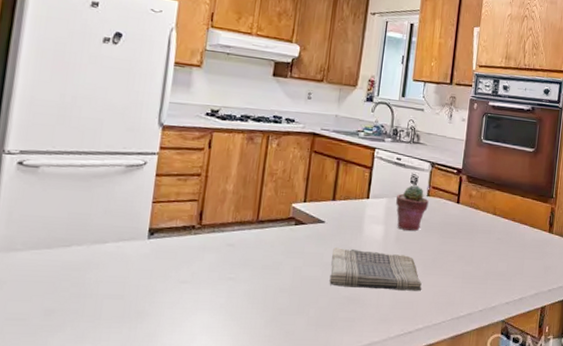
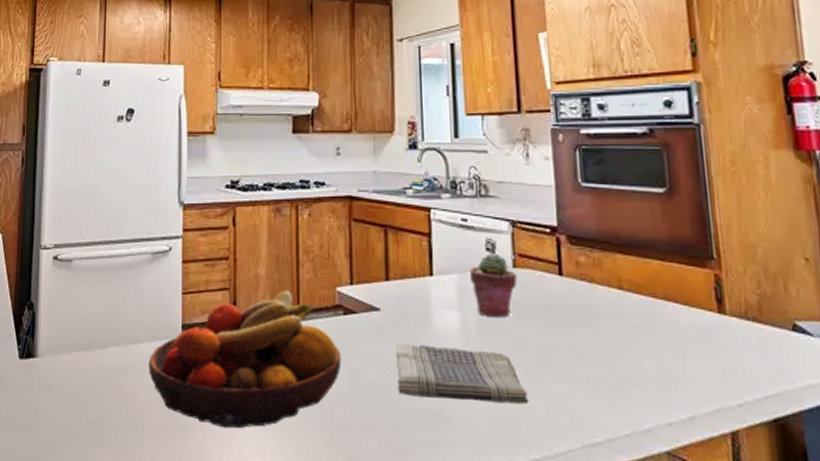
fruit bowl: none [110,203,289,314] -> present [148,290,342,429]

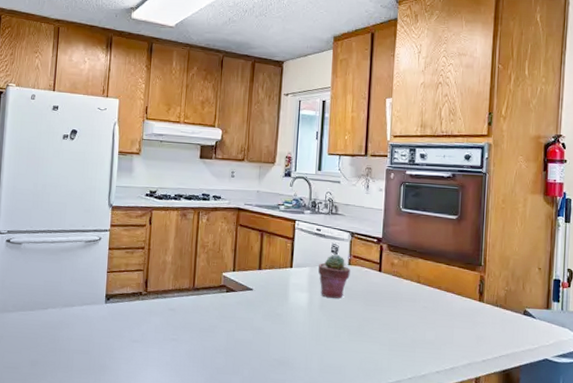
fruit bowl: present [148,290,342,429] -> none [78,273,222,369]
dish towel: present [396,343,530,404] -> none [260,313,349,357]

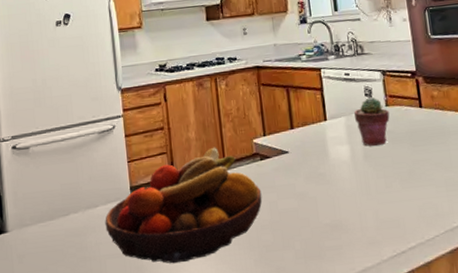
fruit bowl: none [78,273,222,369] -> present [105,147,263,264]

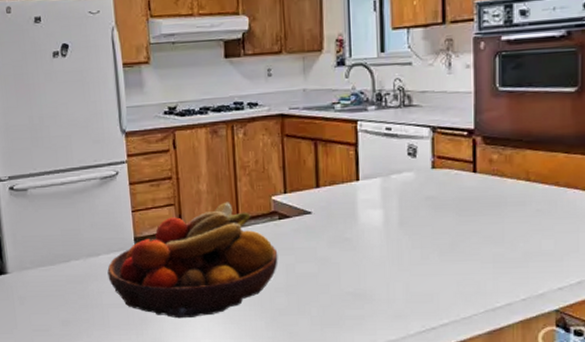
potted succulent: present [353,97,390,146] -> none [392,157,435,212]

